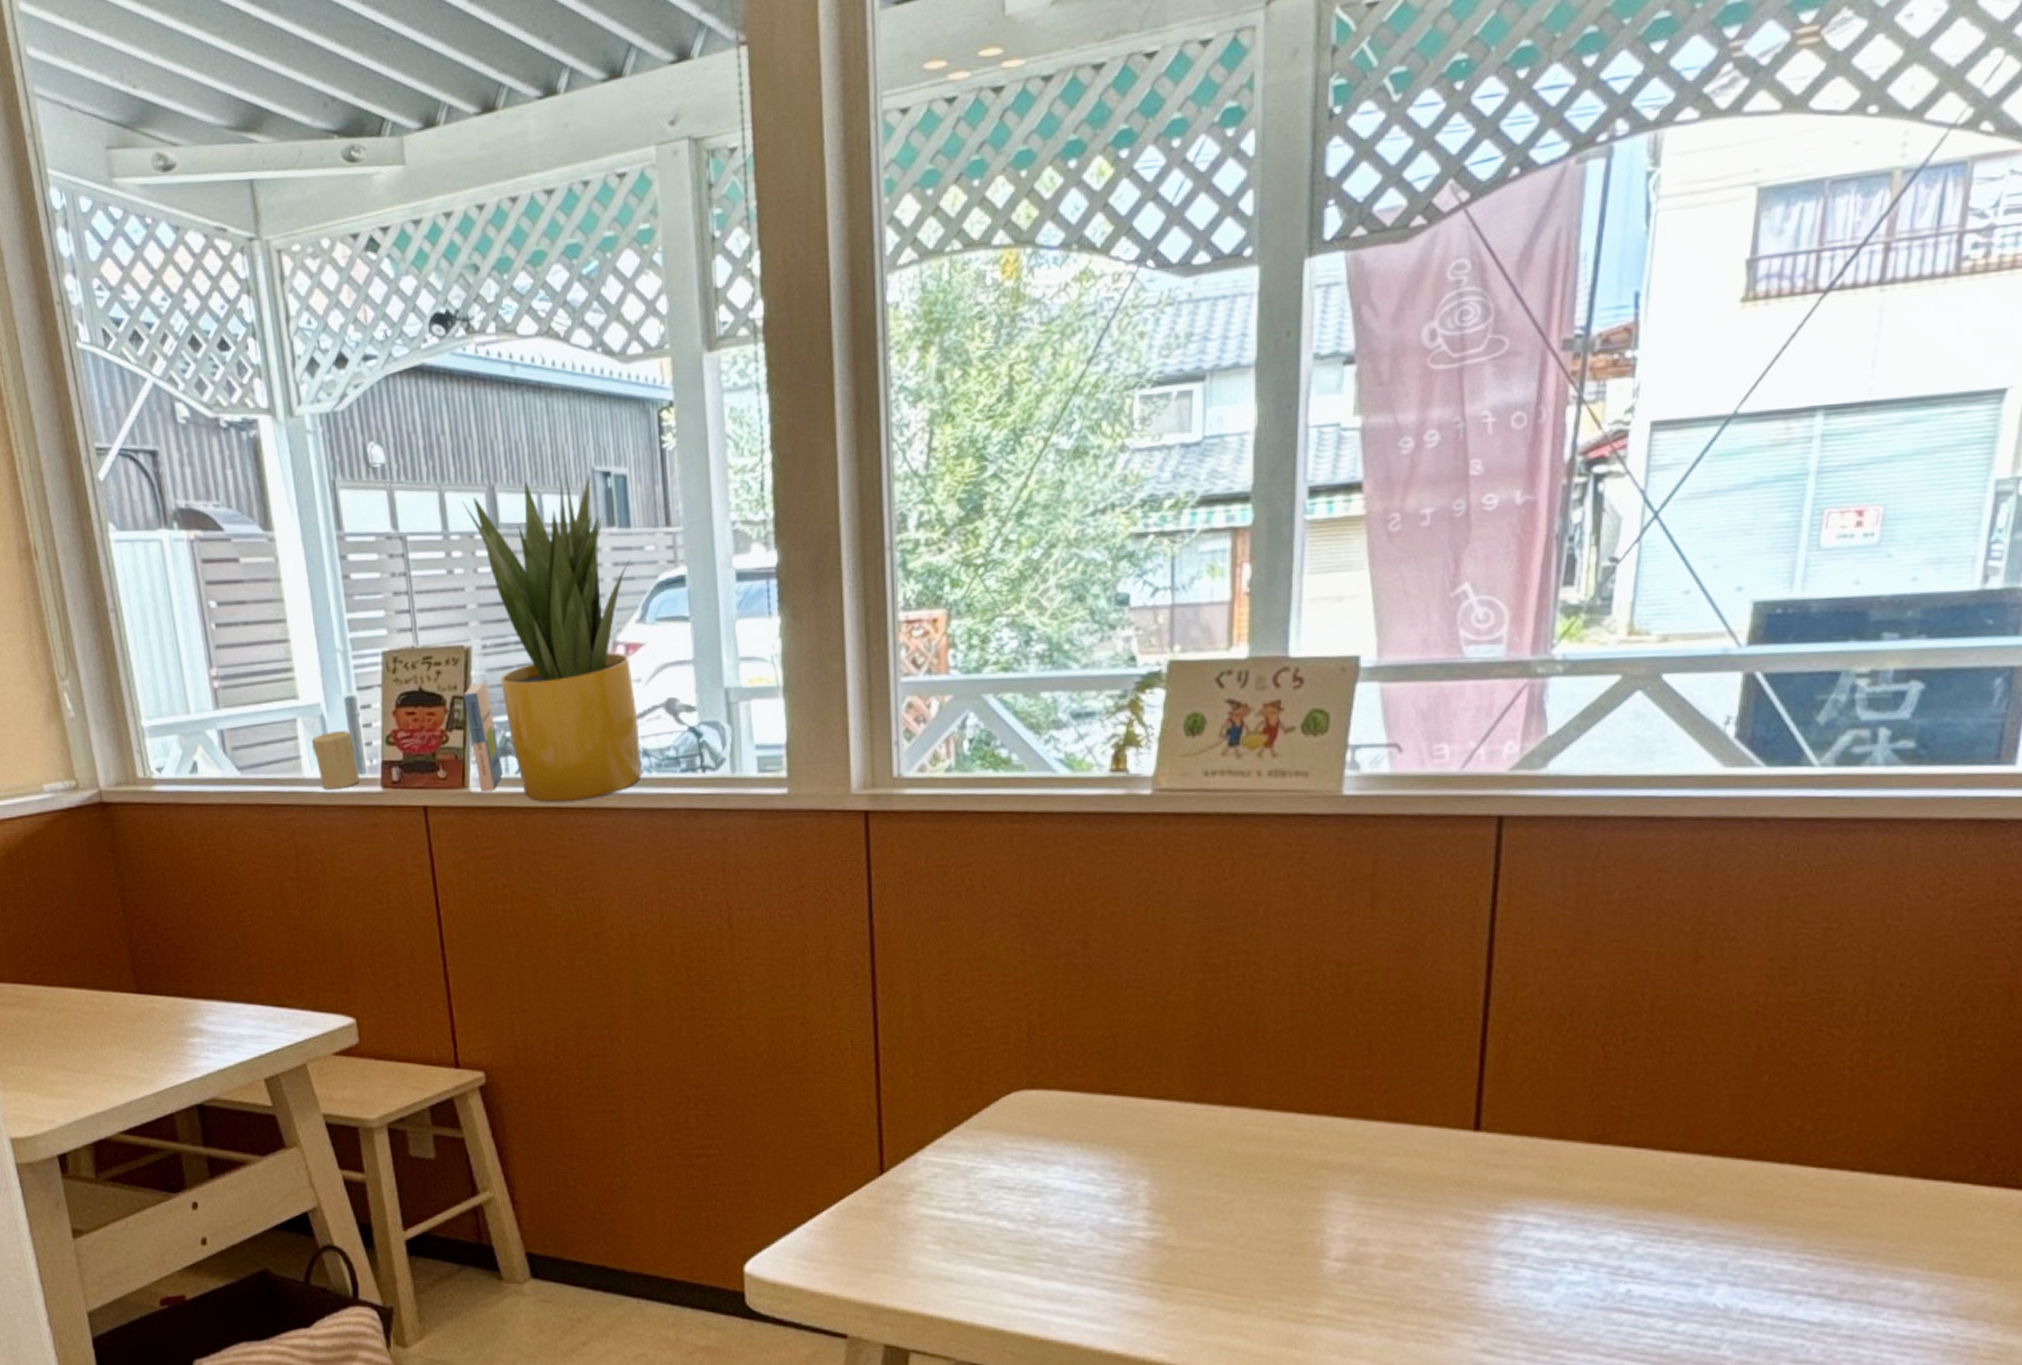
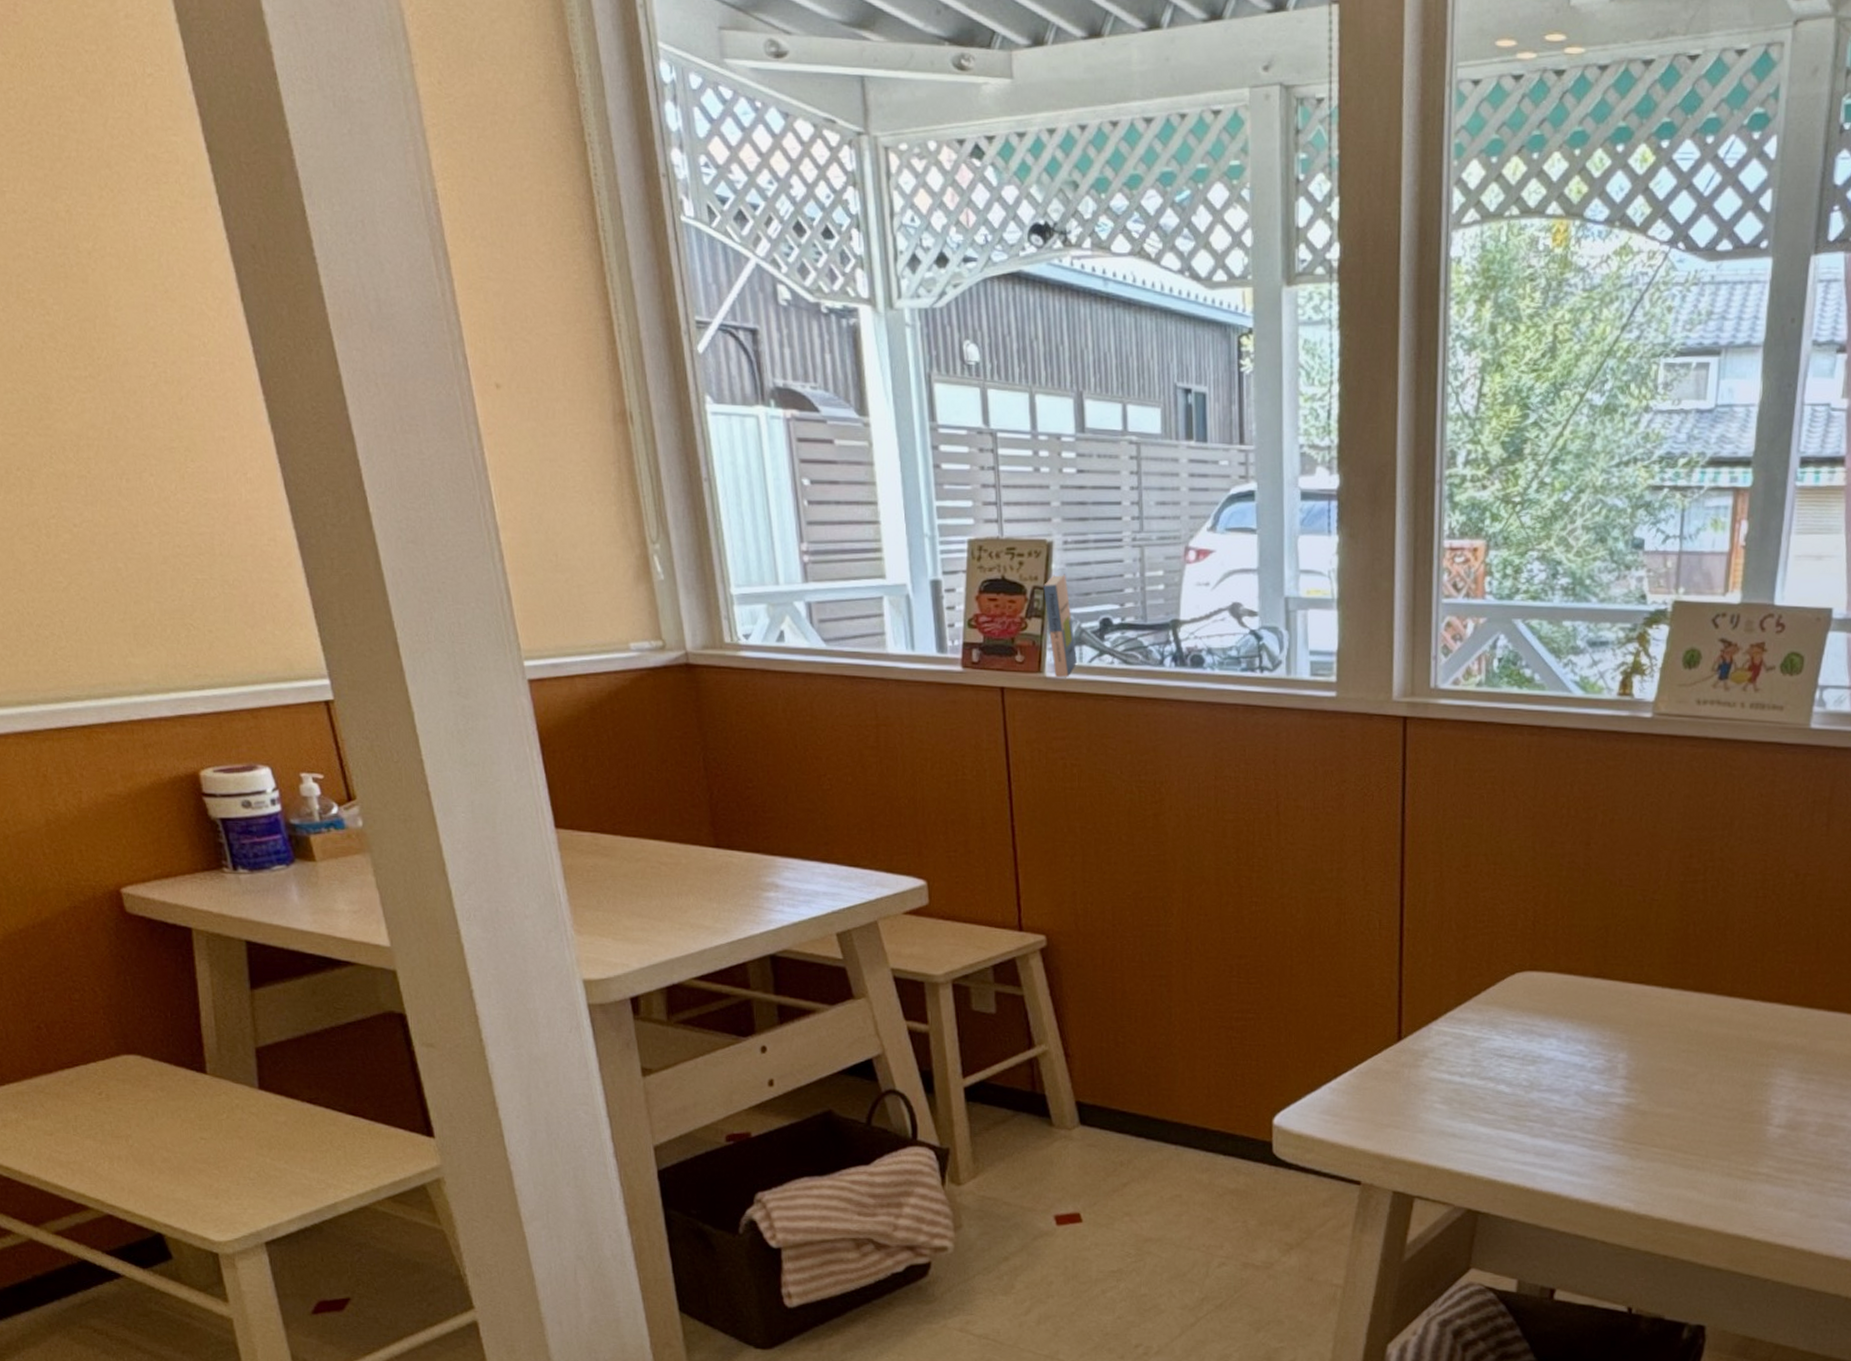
candle: present [311,730,360,790] -> none [896,610,941,666]
planter: present [461,464,643,803] -> none [1050,378,1206,692]

